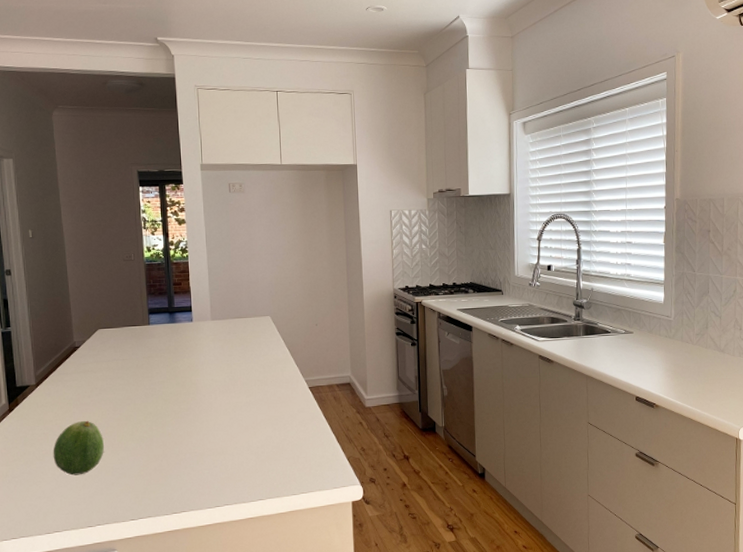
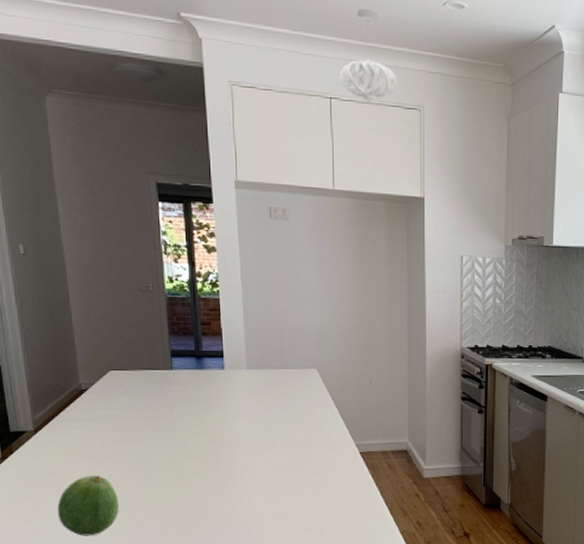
pendant light: none [283,19,331,92] -> present [339,9,397,103]

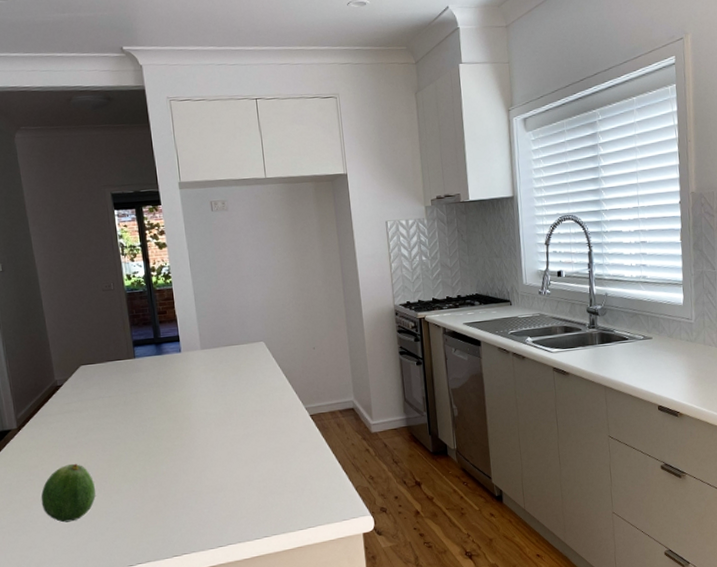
pendant light: present [339,9,397,103] -> none [262,19,314,98]

